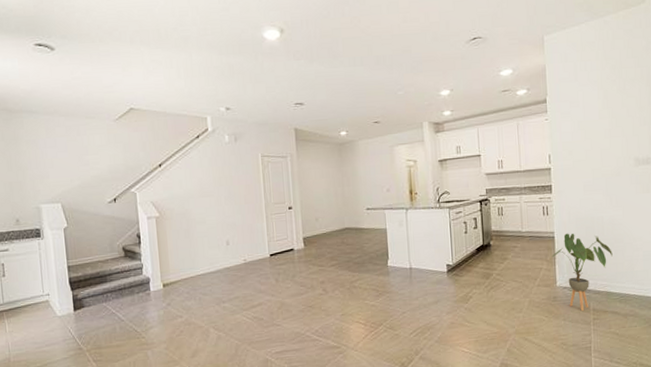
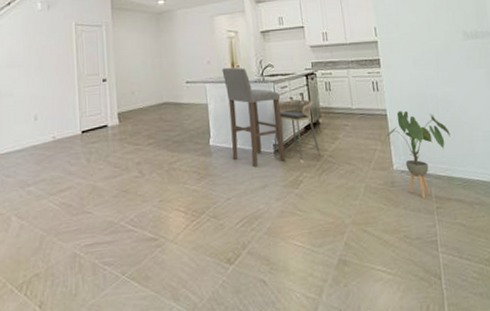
bar stool: none [400,194,458,285] -> present [222,67,286,168]
bar stool: none [447,223,490,278] -> present [274,99,320,160]

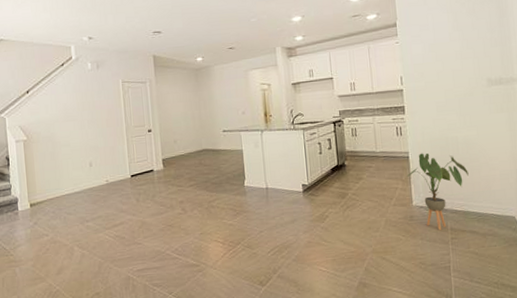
bar stool: present [222,67,286,168] -> none [255,116,313,205]
bar stool: present [274,99,320,160] -> none [303,144,345,198]

